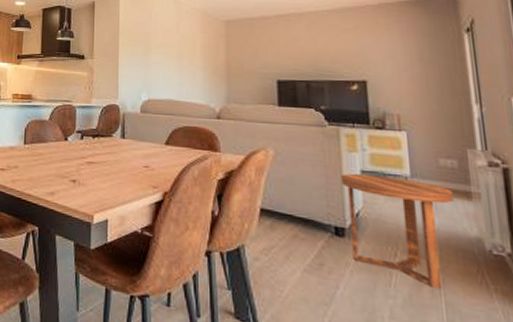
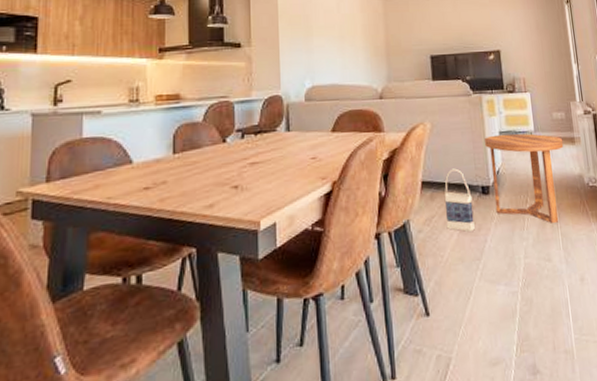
bag: none [287,201,324,274] -> present [444,168,475,233]

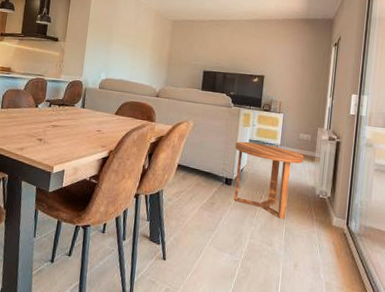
bag: present [444,168,475,233] -> none [191,160,216,210]

